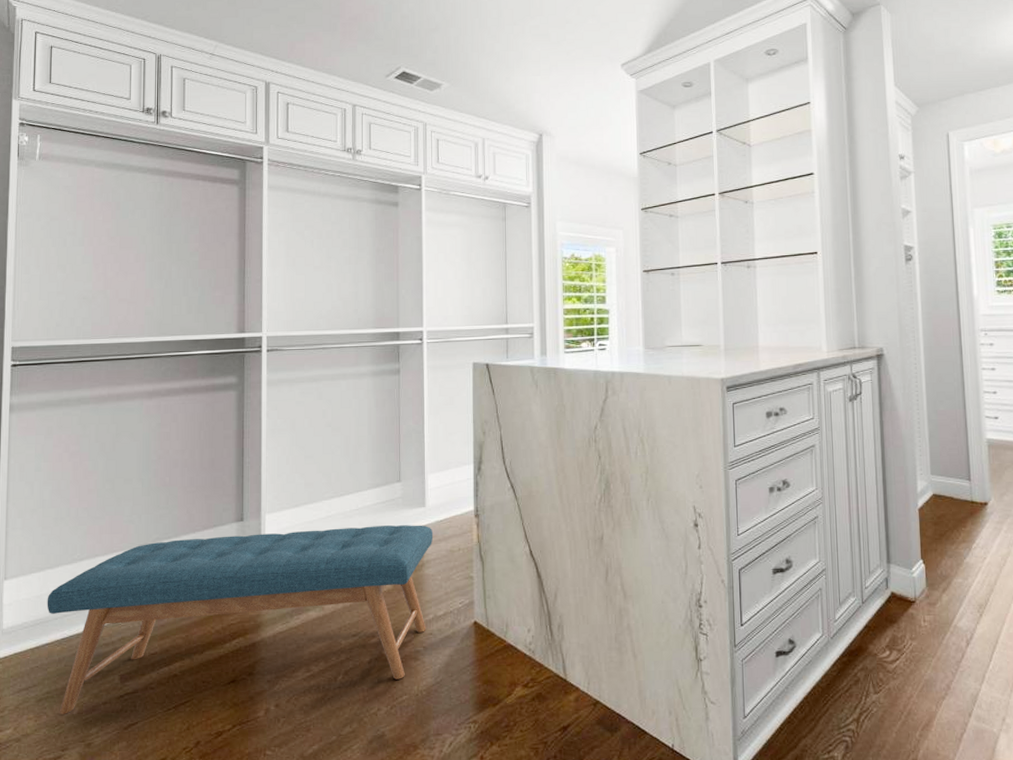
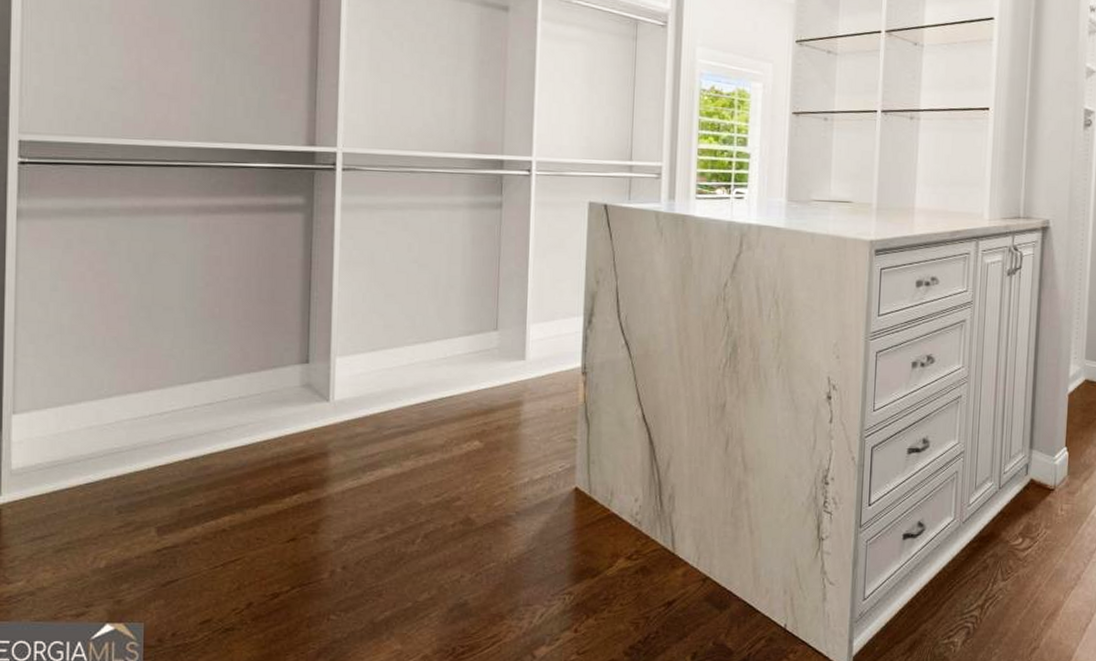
bench: present [47,525,434,714] -> none [66,377,533,568]

